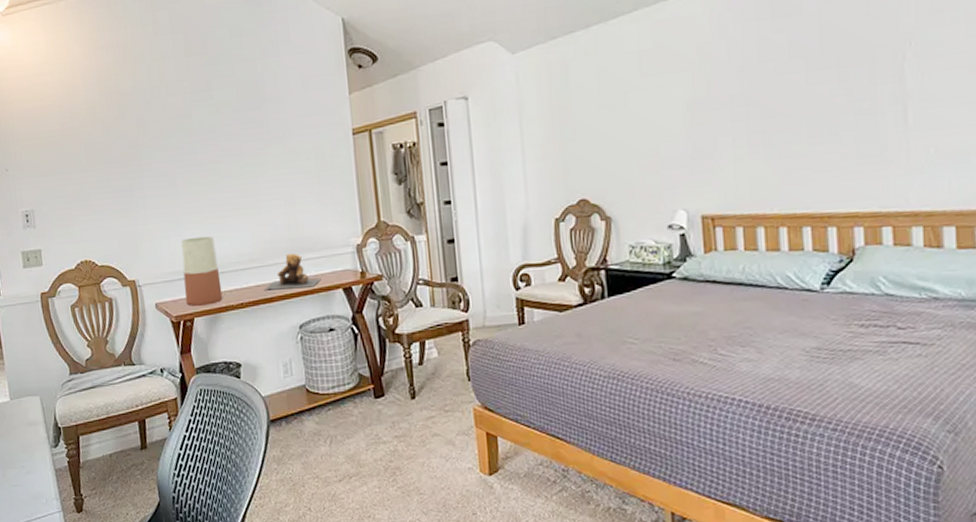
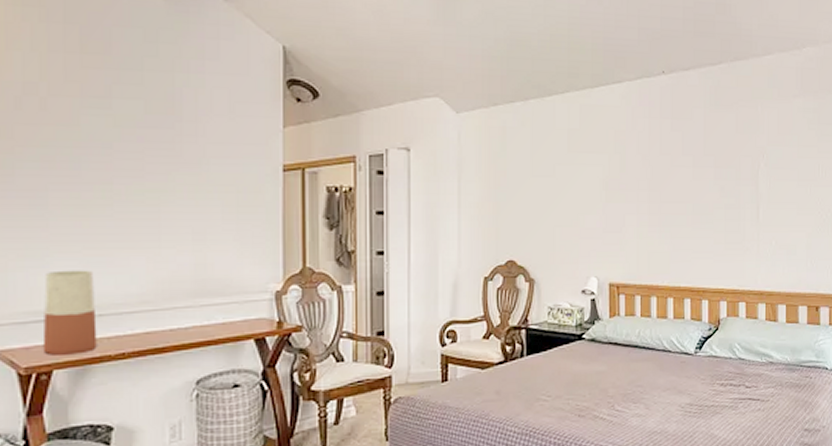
teddy bear: present [264,254,322,291] -> none [154,298,230,339]

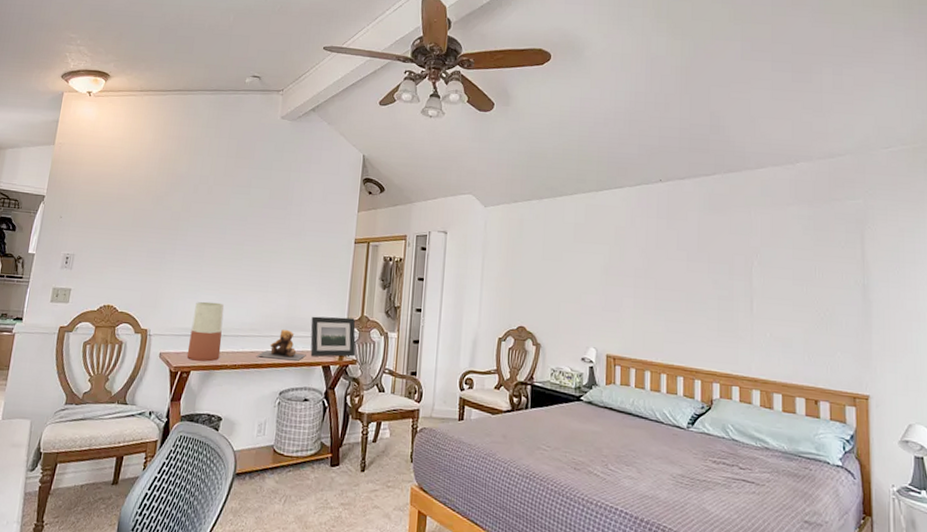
teddy bear: none [154,298,230,339] -> present [256,330,306,361]
picture frame: none [231,272,300,329] -> present [310,316,356,357]

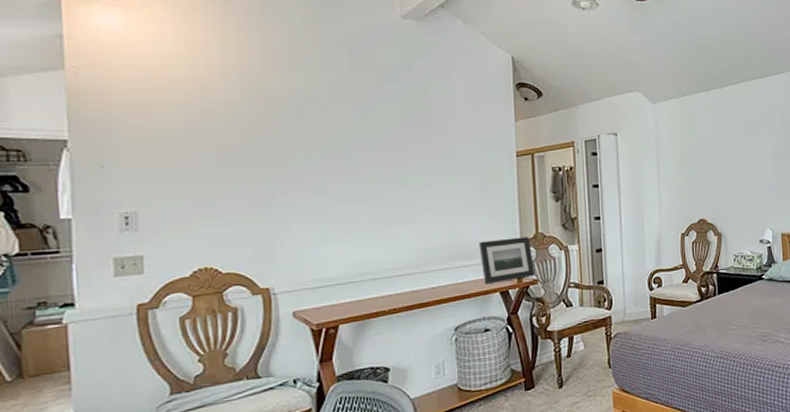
vase: present [187,301,224,362] -> none [329,243,374,313]
teddy bear: present [256,330,306,361] -> none [419,261,480,296]

